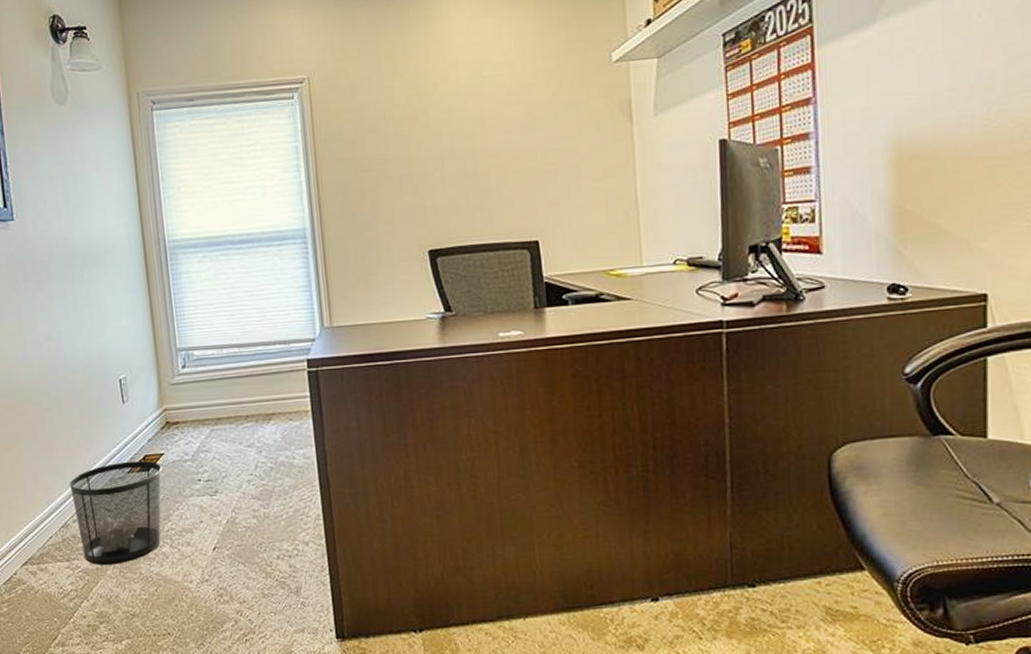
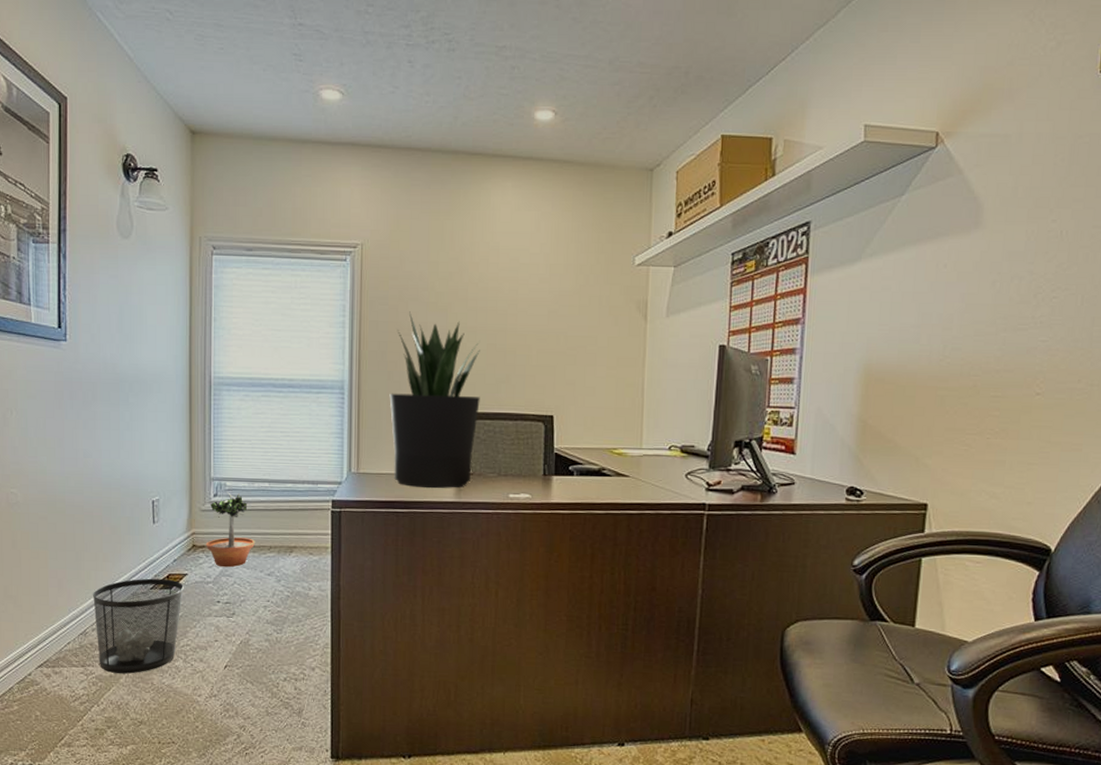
potted tree: none [179,362,231,443] -> present [206,492,256,568]
planter: none [356,145,456,336] -> present [389,311,480,488]

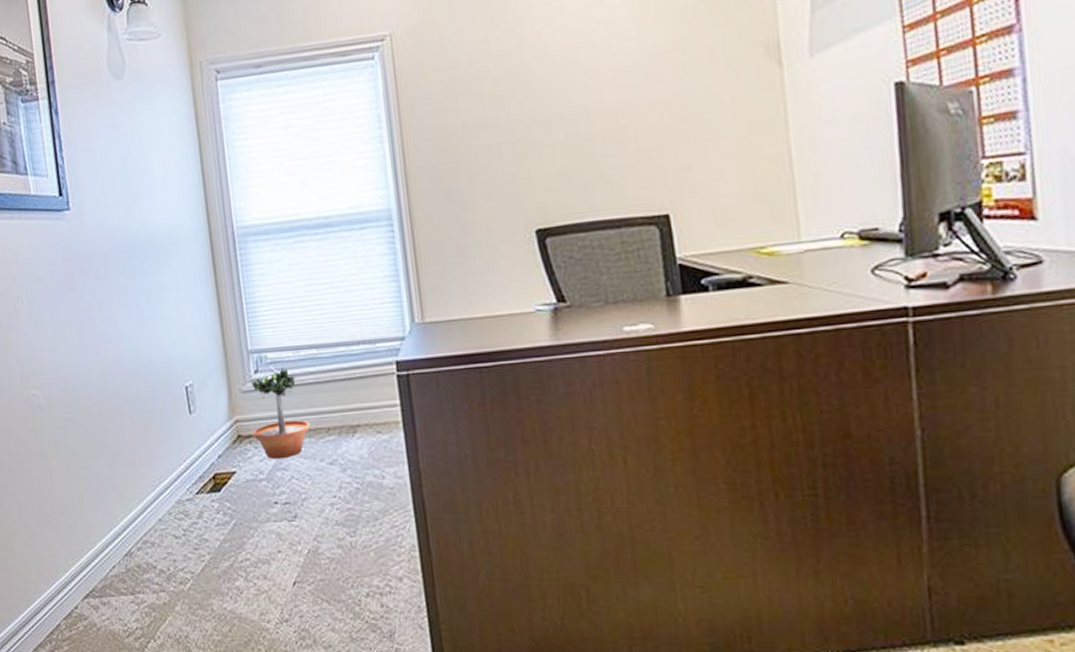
waste bin: present [92,578,184,674] -> none [132,480,234,600]
planter: present [389,311,480,488] -> none [448,108,569,332]

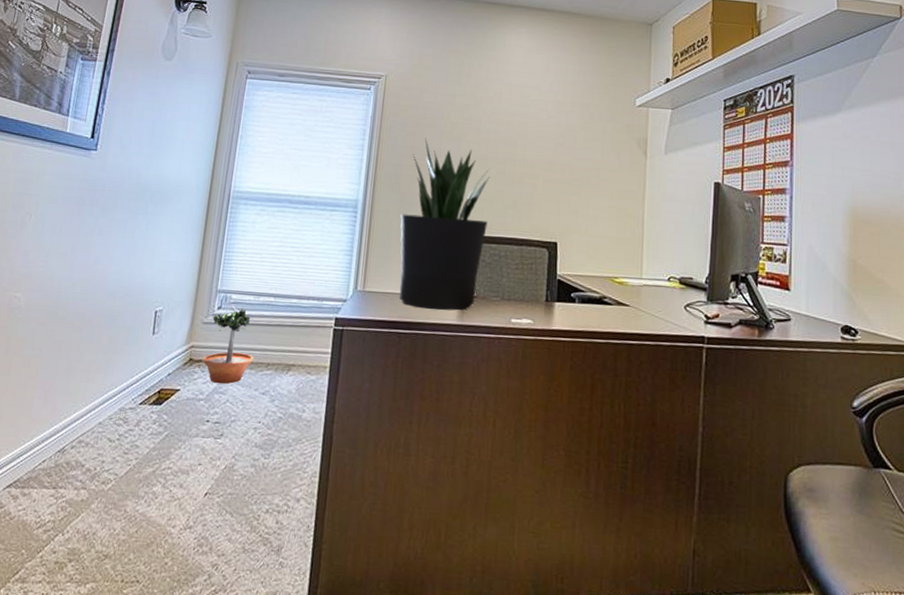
planter: none [448,108,569,332] -> present [398,138,491,310]

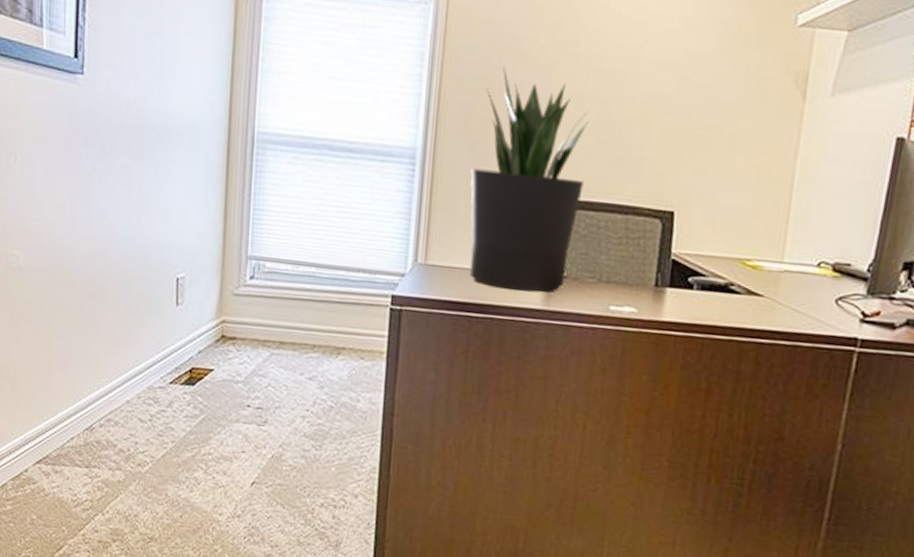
potted tree: present [202,305,254,385] -> none [237,274,297,366]

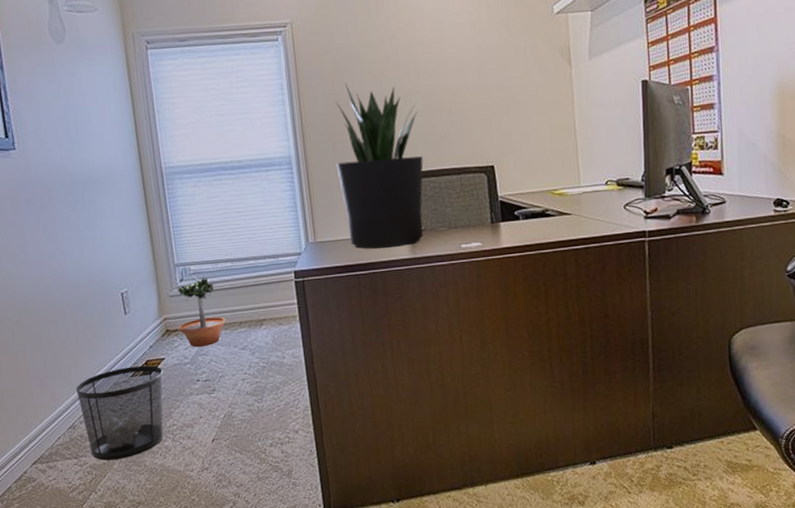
waste bin: none [101,370,209,481] -> present [75,365,164,461]
potted tree: none [237,274,297,366] -> present [177,275,226,348]

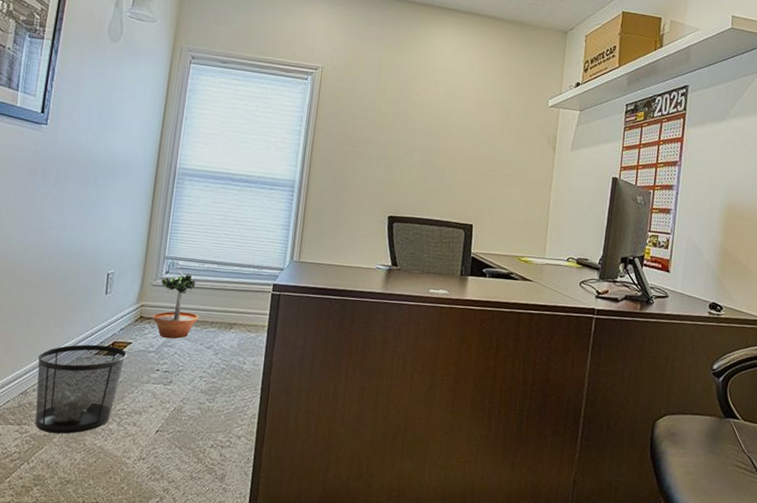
planter: present [335,82,423,249] -> none [330,127,416,280]

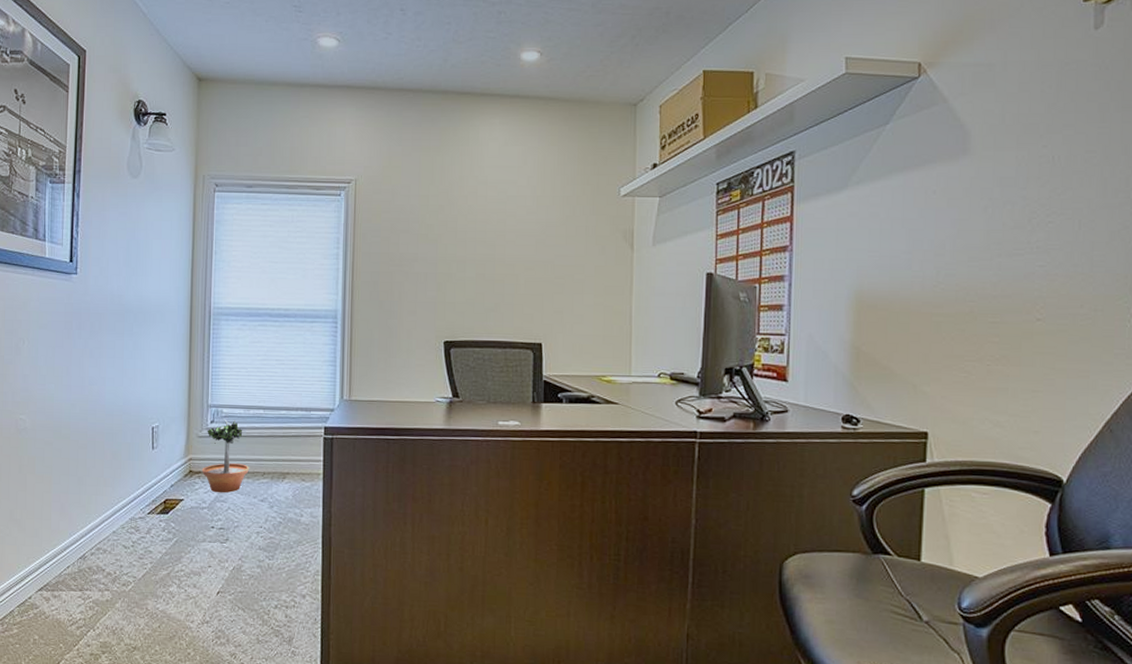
waste bin: present [35,344,127,434] -> none [92,503,180,599]

